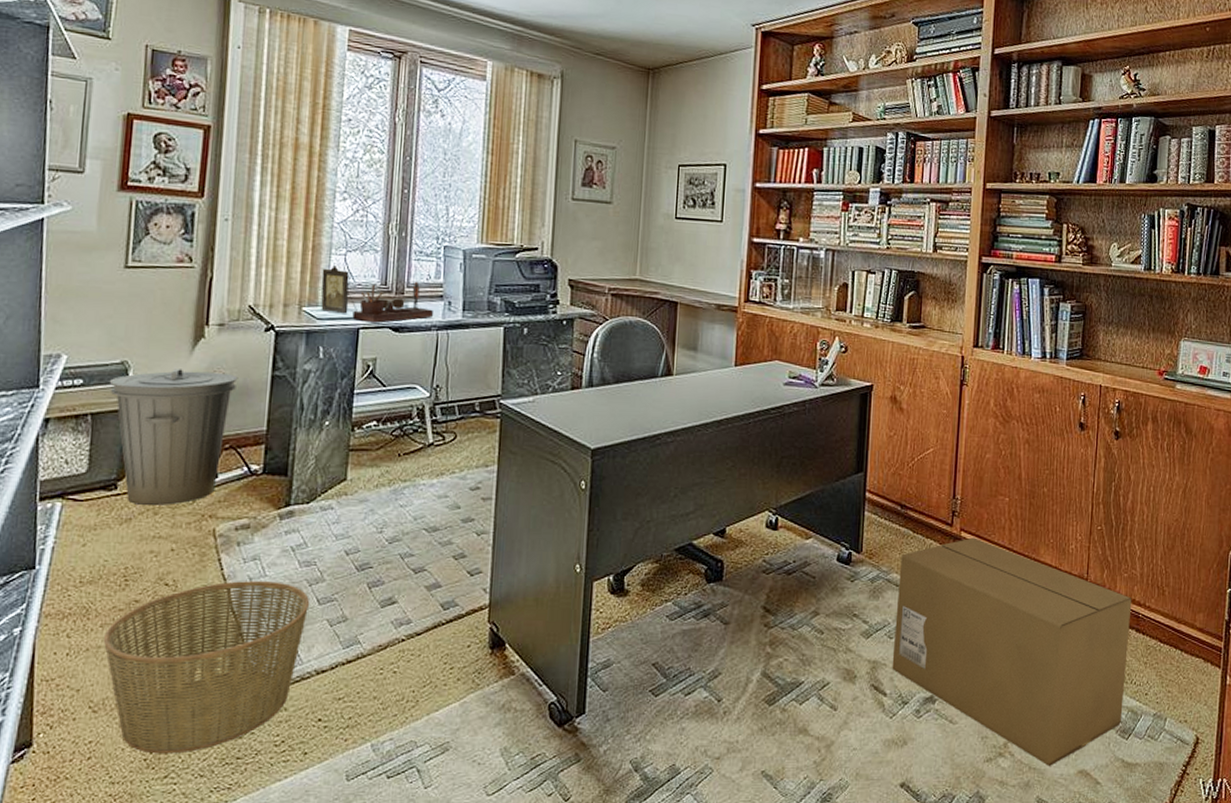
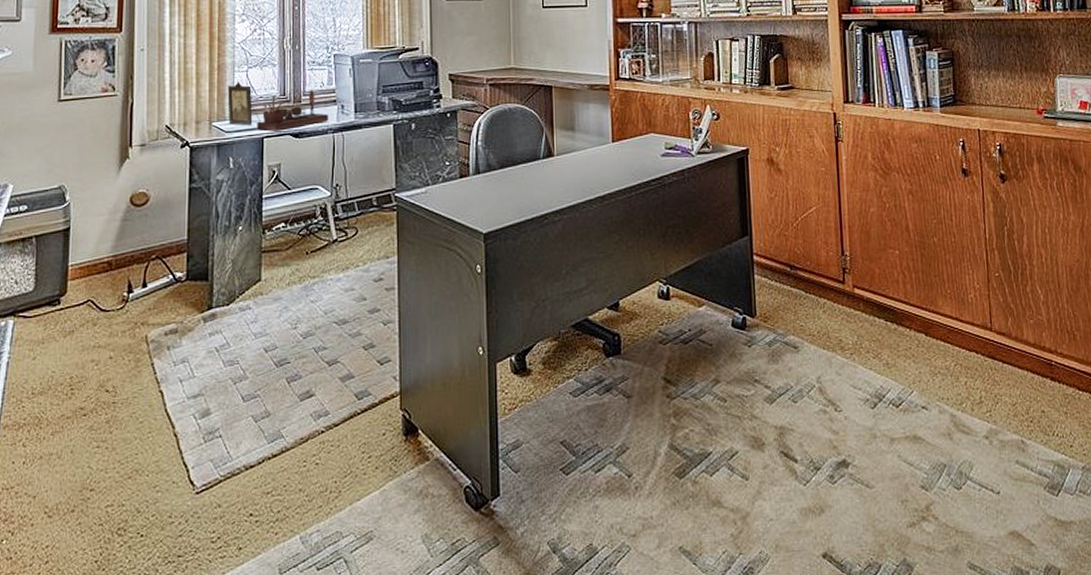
basket: present [103,581,310,754] -> none [54,382,236,556]
trash can: present [109,369,239,505] -> none [49,189,160,317]
box: present [892,537,1132,766] -> none [796,293,1048,528]

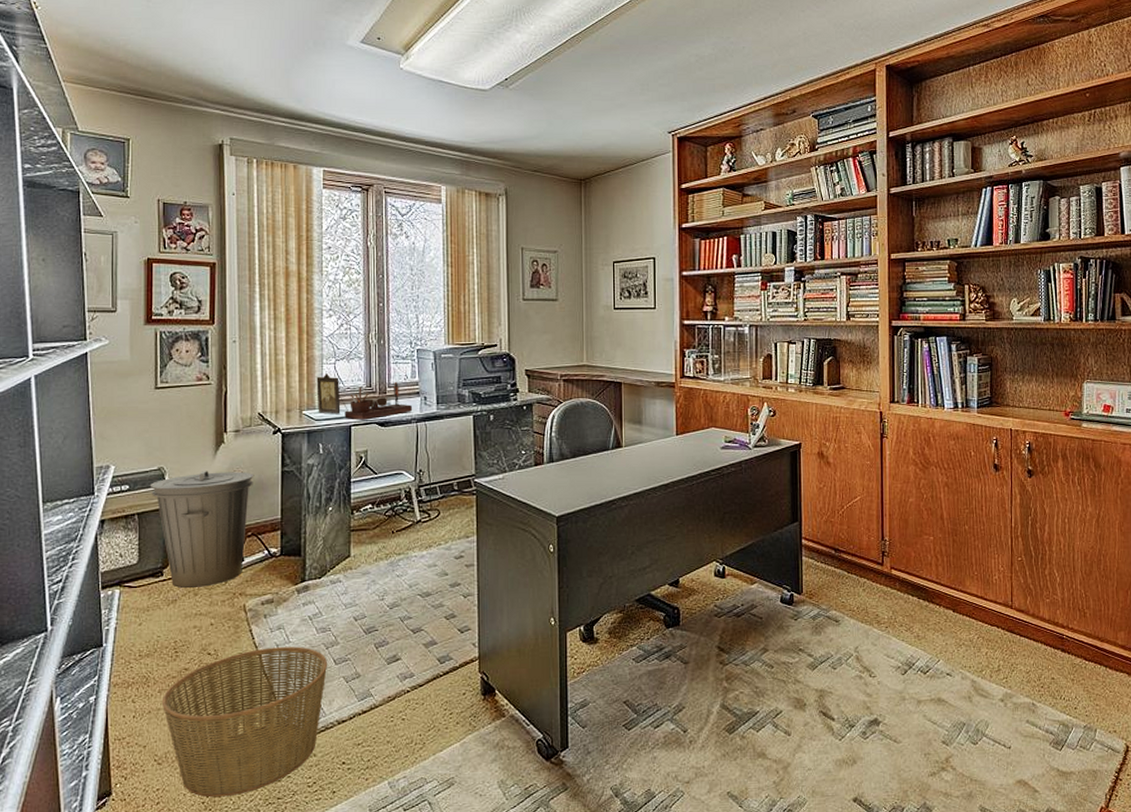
trash can: none [49,189,160,317] -> present [150,471,254,588]
basket: none [54,382,236,556] -> present [161,647,328,798]

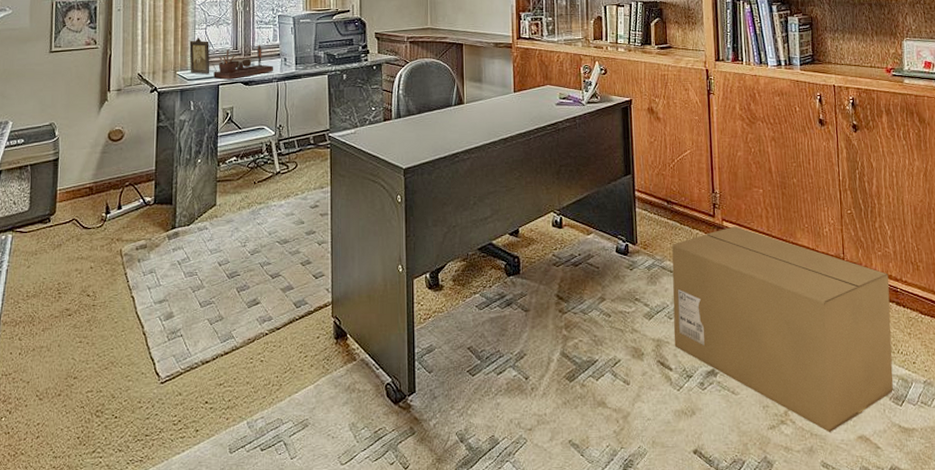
trash can: present [150,471,254,588] -> none [42,126,133,233]
basket: present [161,647,328,798] -> none [44,290,194,433]
box: none [837,574,1056,777] -> present [672,226,894,432]

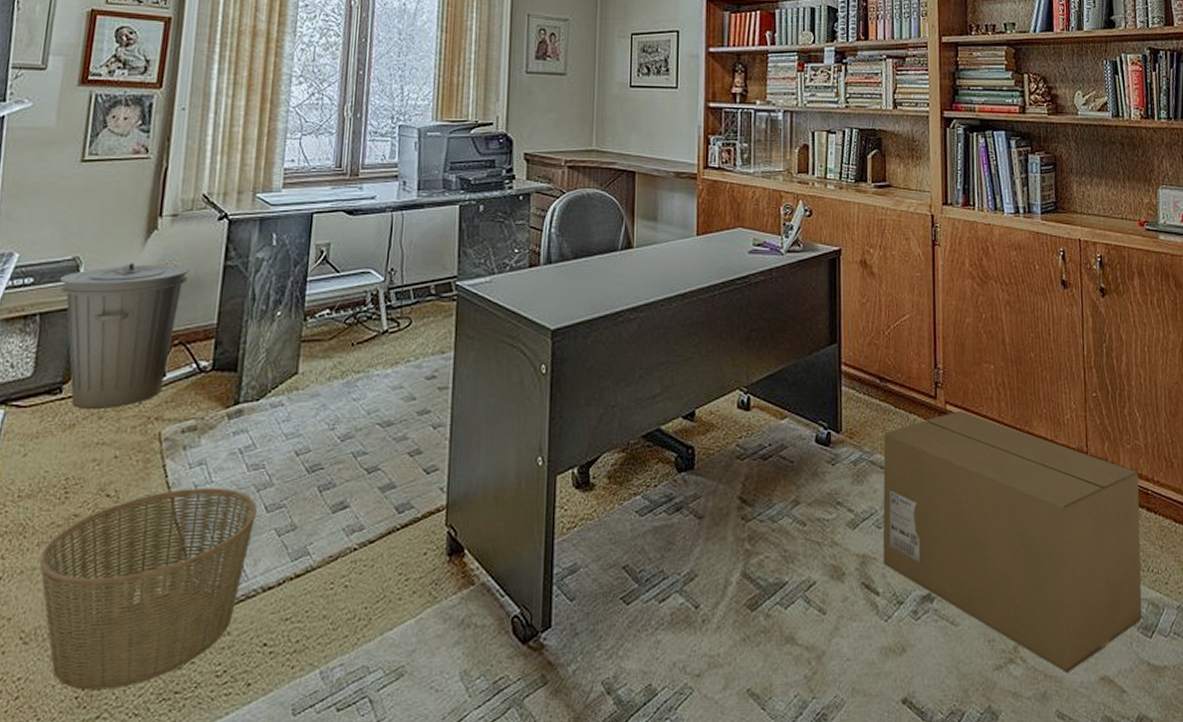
trash can: none [42,126,133,233] -> present [59,263,190,409]
basket: none [44,290,194,433] -> present [38,488,258,691]
photo frame: present [189,38,217,75] -> none [275,150,312,199]
desk organizer: present [213,45,274,80] -> none [306,163,389,207]

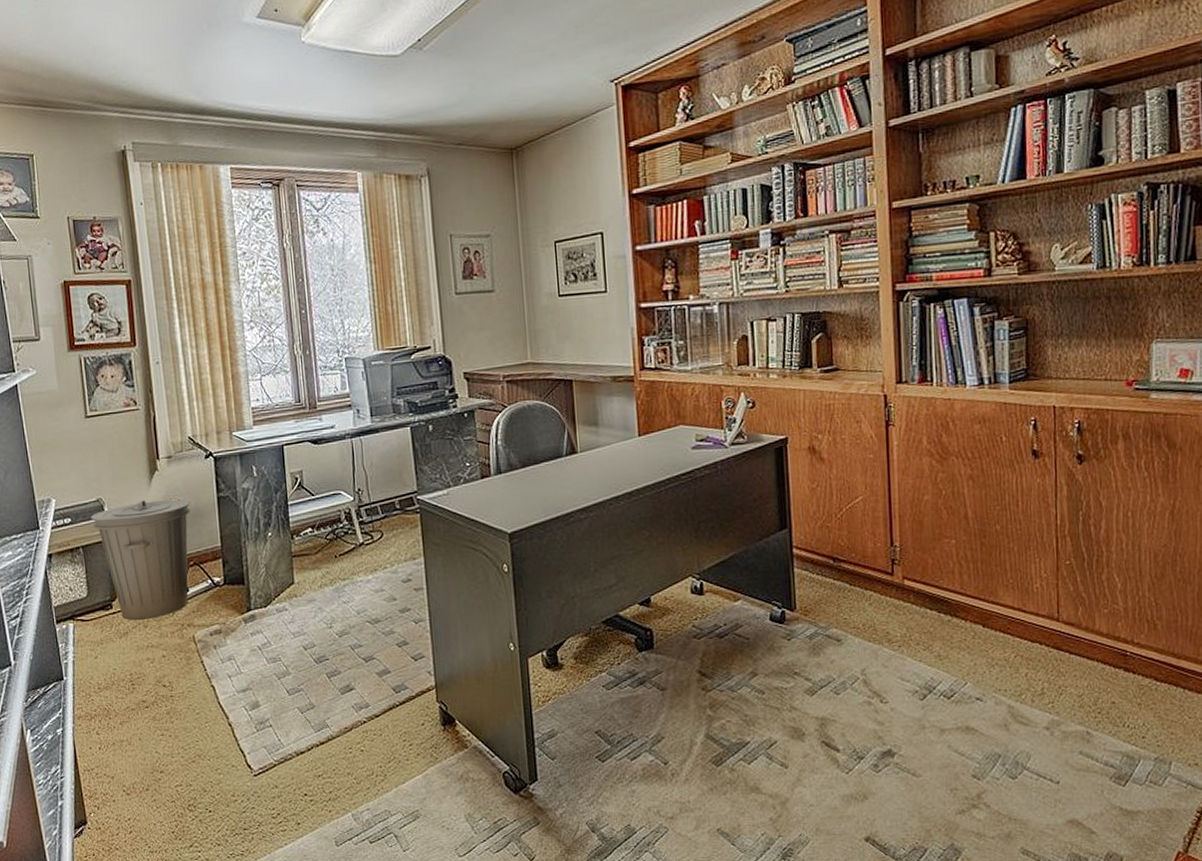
basket: present [38,488,258,691] -> none [124,677,282,828]
box: present [882,410,1142,673] -> none [839,585,1117,816]

